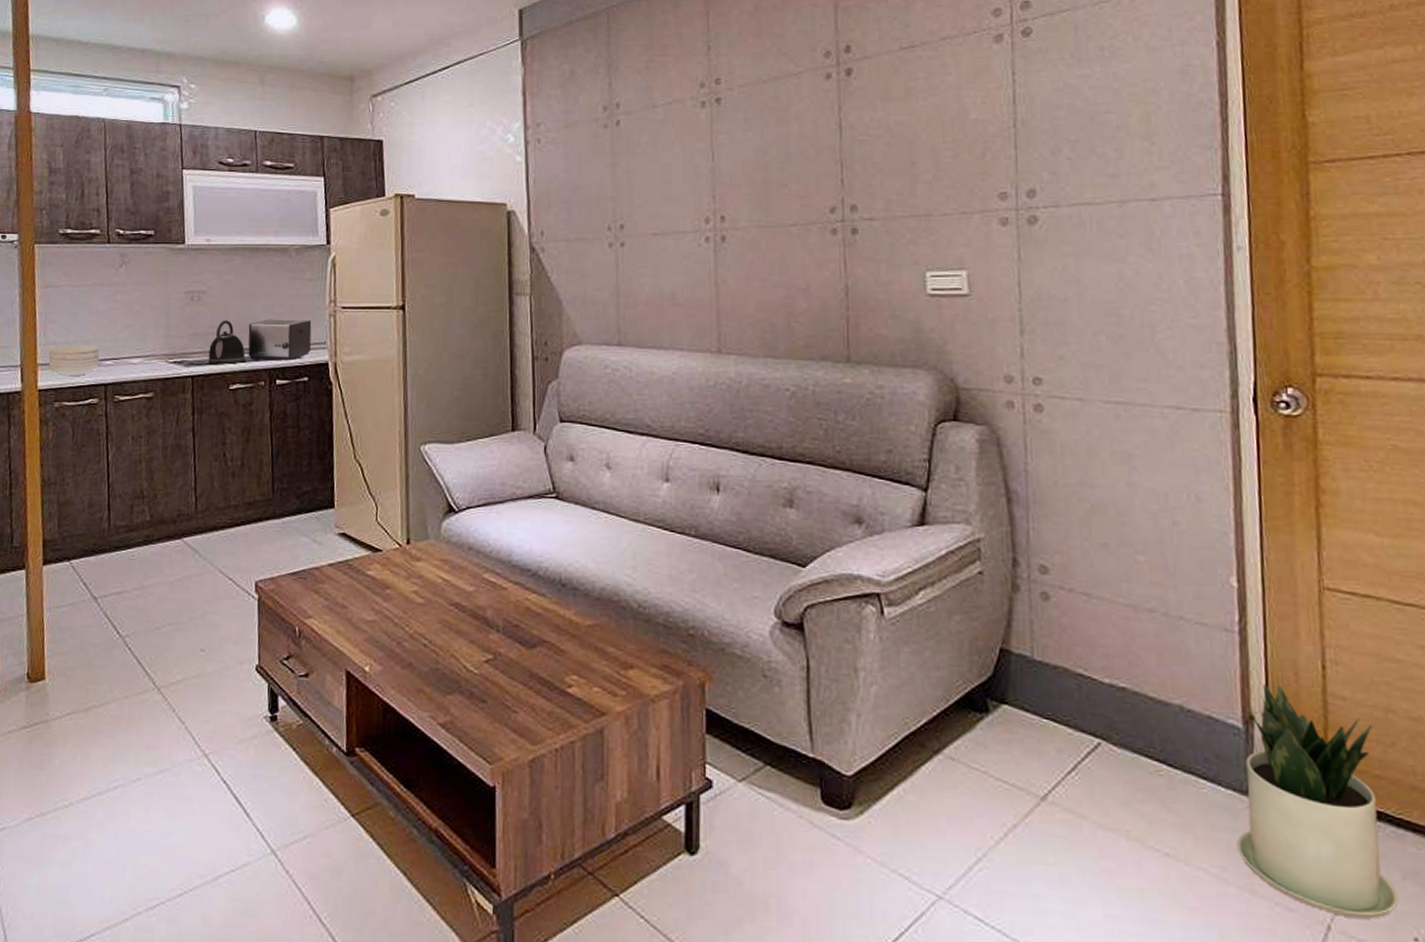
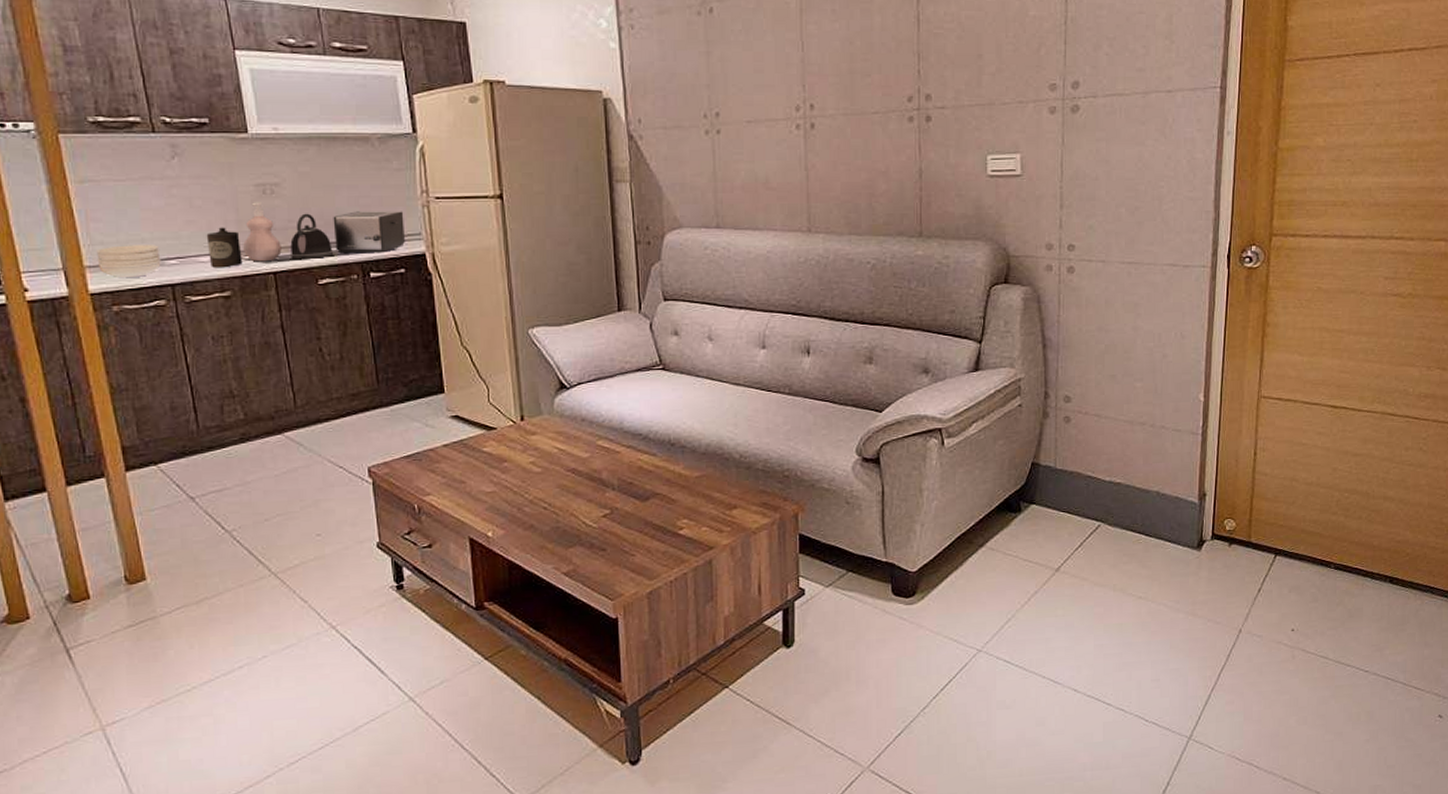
canister: none [139,331,167,369] -> present [206,227,243,267]
soap bottle: none [168,308,201,366] -> present [243,202,282,262]
planter: present [1236,683,1399,919] -> none [1187,469,1285,622]

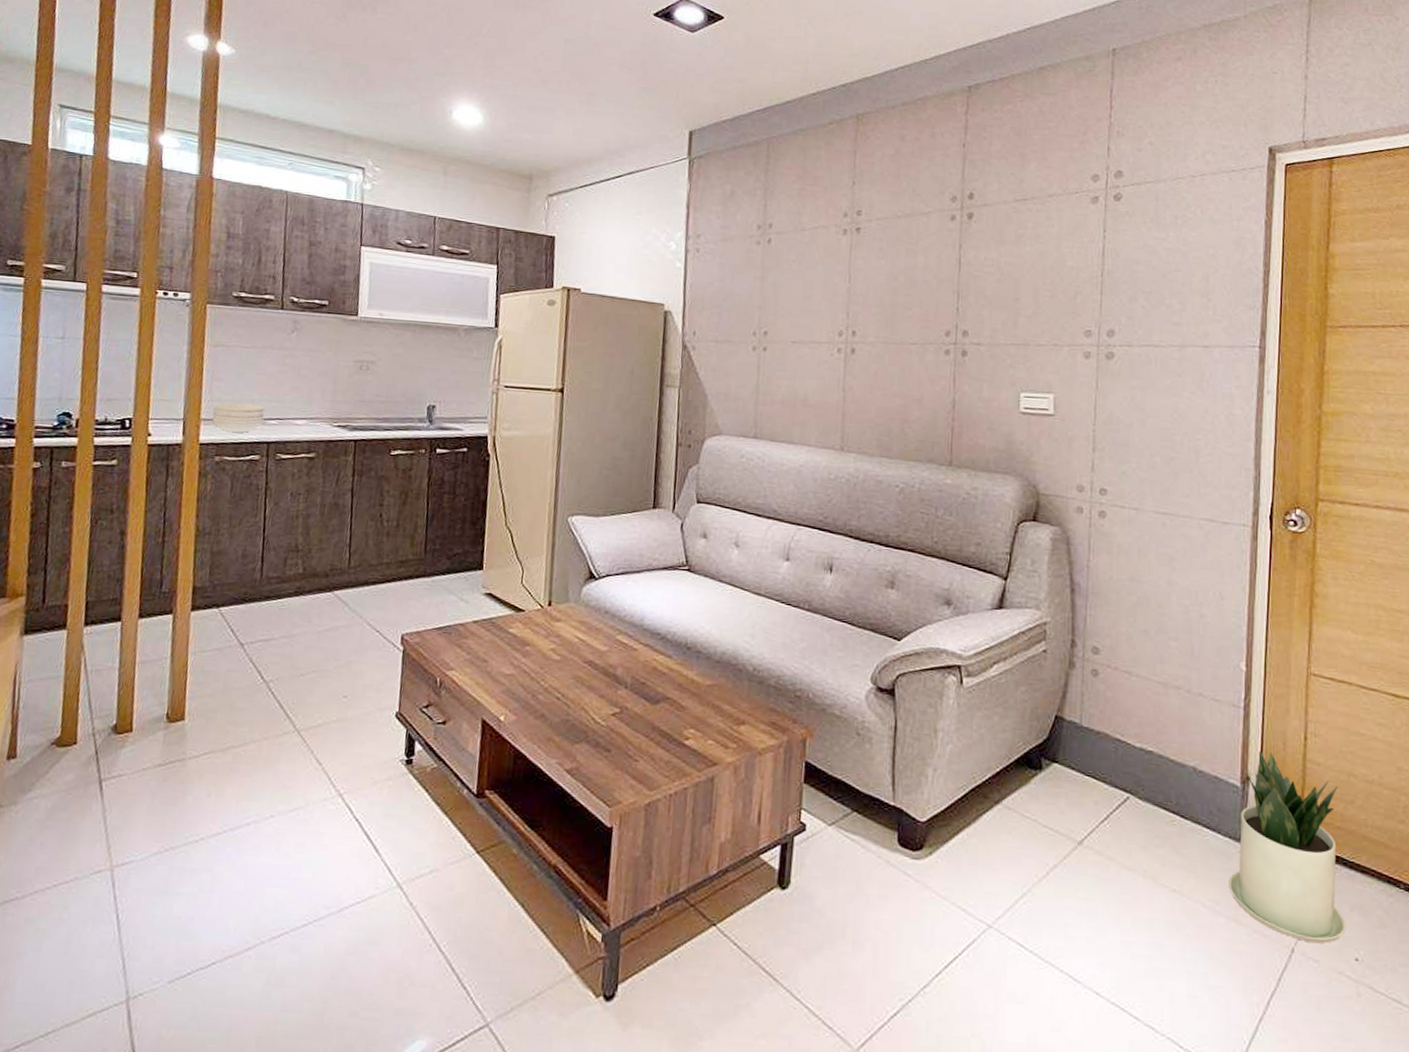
canister: present [206,227,243,267] -> none [303,395,333,432]
soap bottle: present [243,202,282,262] -> none [333,376,366,430]
kettle: present [289,213,334,260] -> none [371,390,409,432]
toaster: present [333,211,405,254] -> none [411,392,475,432]
planter: none [1187,469,1285,622] -> present [1228,750,1346,943]

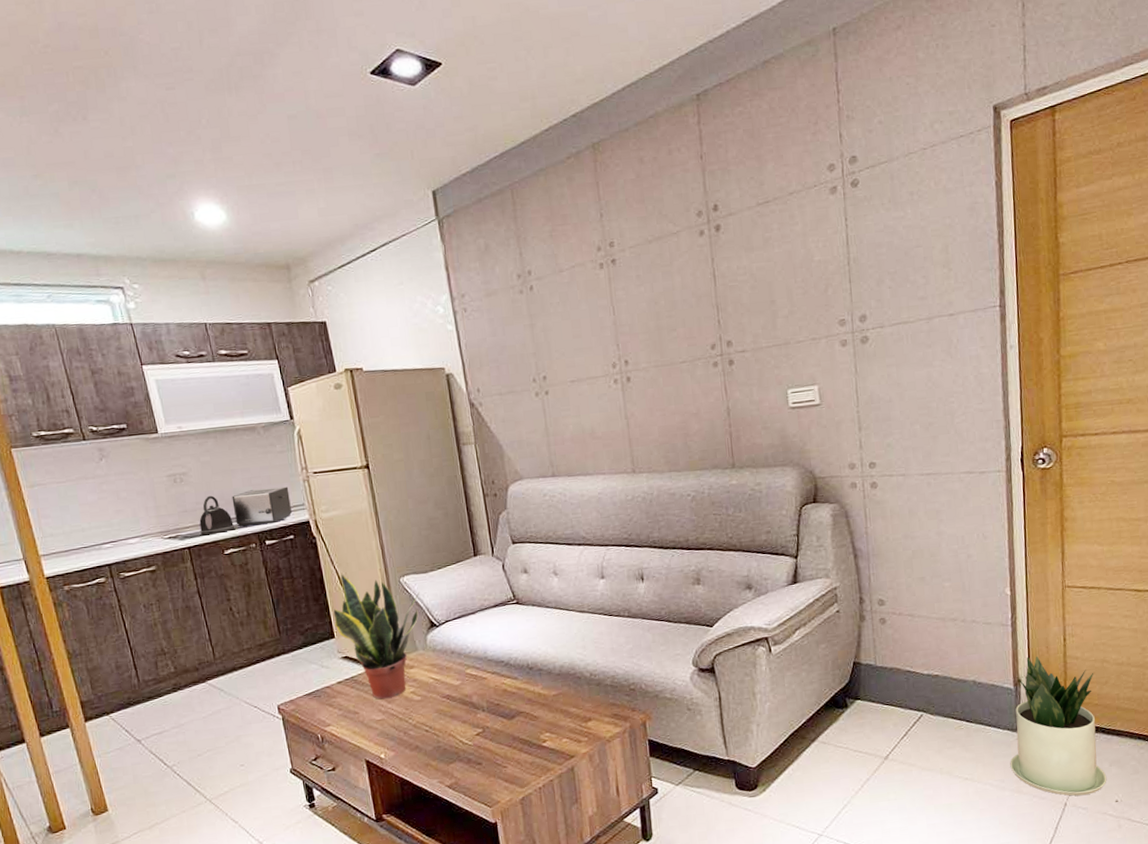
bowl: present [212,403,266,433] -> none [48,533,99,563]
kettle: none [371,390,409,432] -> present [199,495,235,536]
toaster: none [411,392,475,432] -> present [232,486,292,527]
potted plant: none [486,500,586,652] -> present [333,574,420,700]

